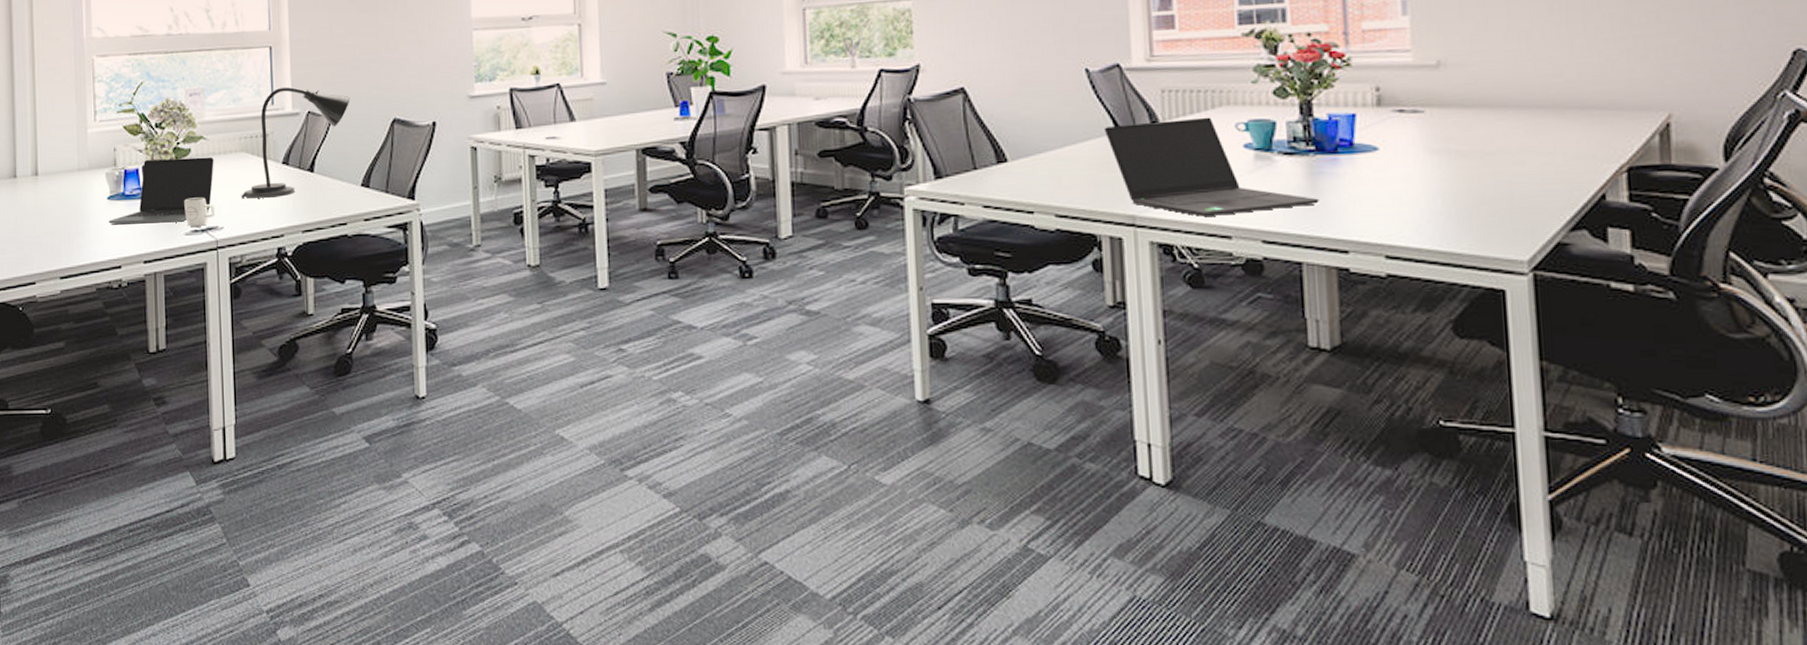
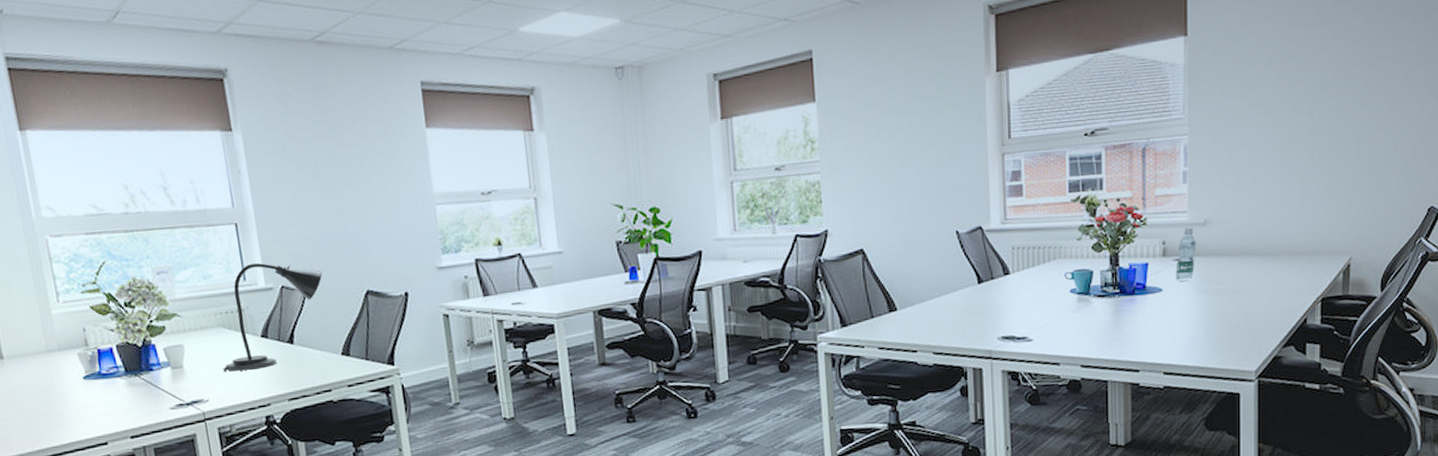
laptop: present [108,157,214,224] -> none [87,333,193,403]
mug: present [184,197,215,227] -> none [165,372,199,401]
laptop: present [1104,117,1319,218] -> none [969,268,1121,349]
bottle: none [1397,69,1427,139] -> present [1176,226,1196,282]

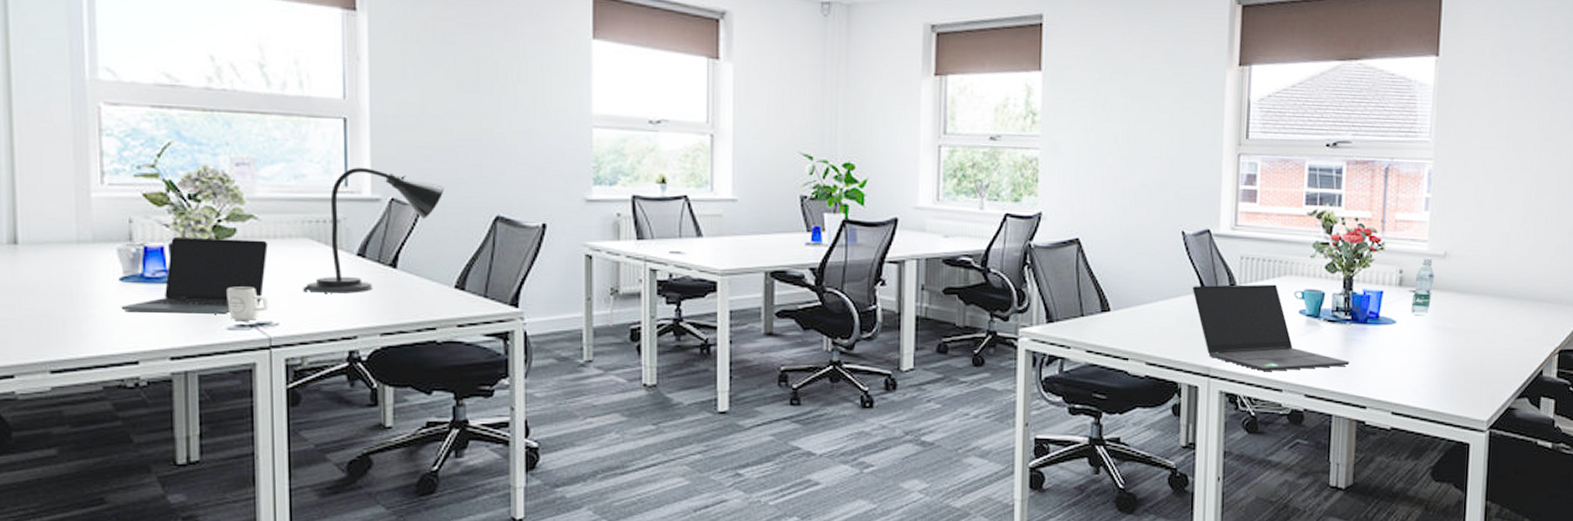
laptop: none [87,333,193,403] -> present [121,236,268,314]
mug: none [165,372,199,401] -> present [226,286,268,320]
laptop: none [969,268,1121,349] -> present [1192,284,1350,372]

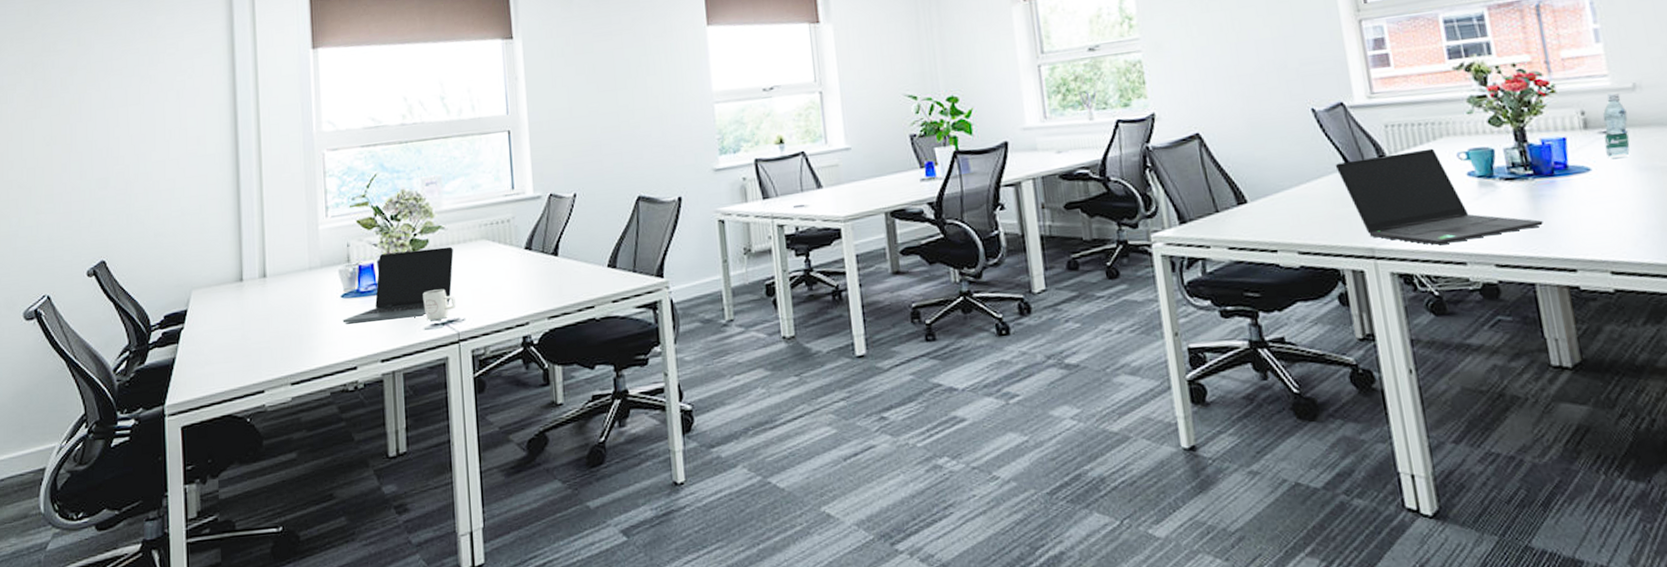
desk lamp: present [303,167,444,293] -> none [483,170,593,288]

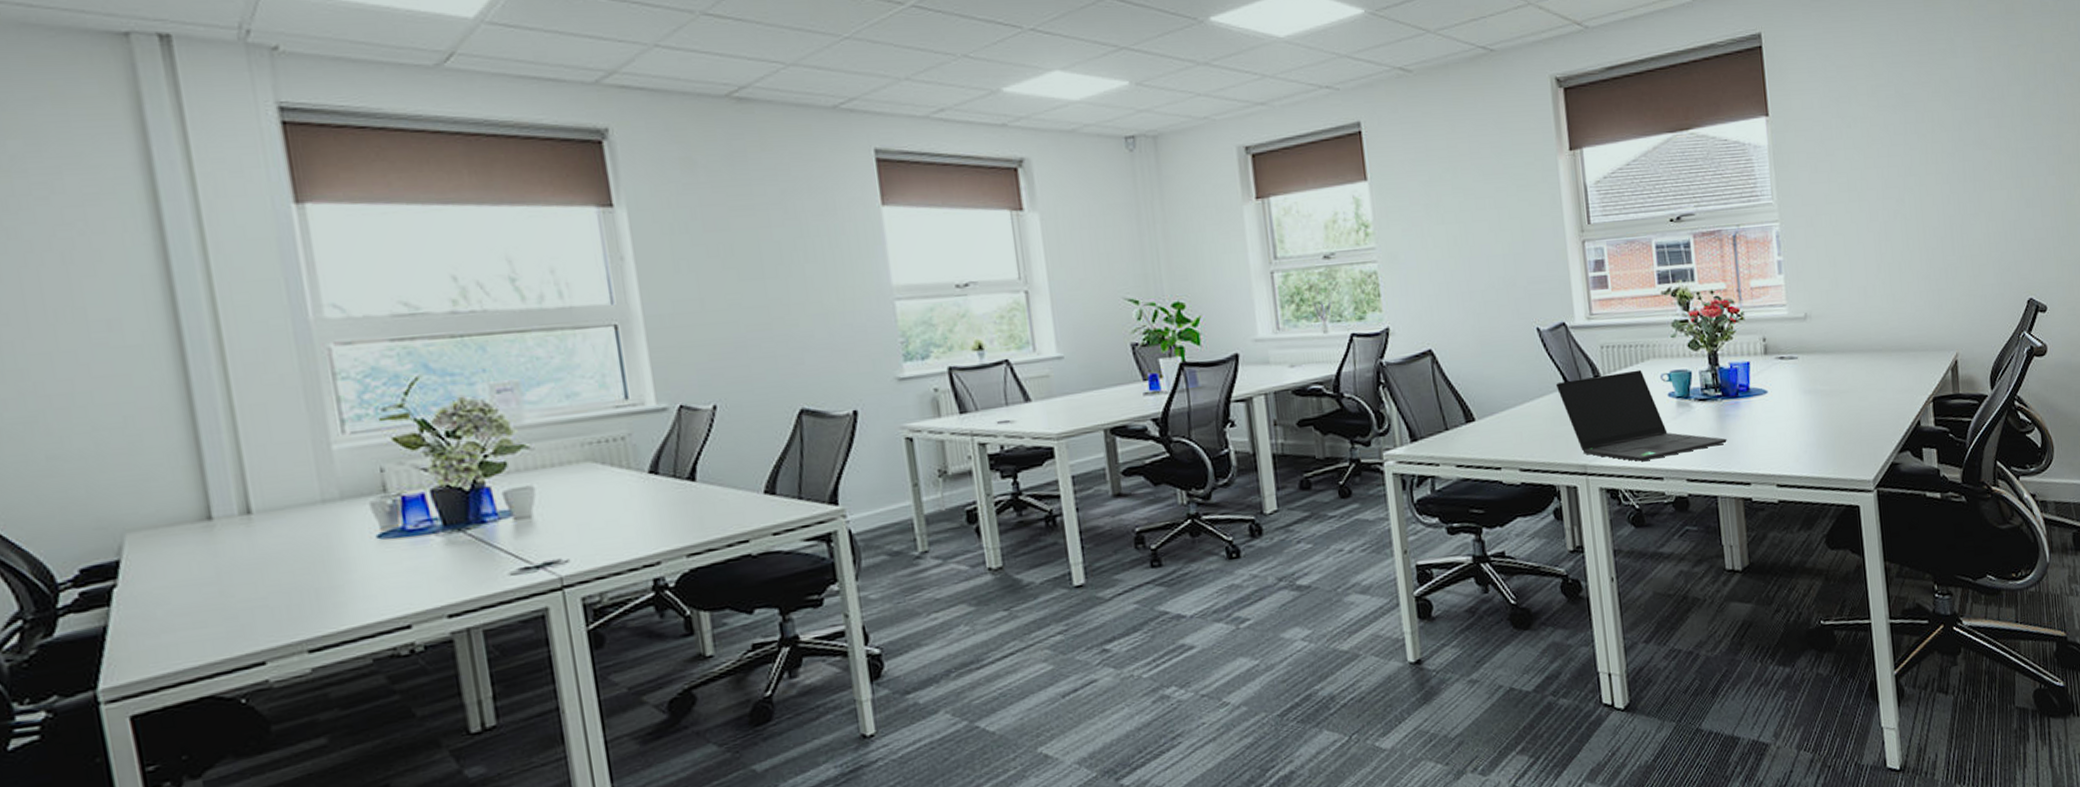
laptop: present [342,246,454,323] -> none [382,470,547,571]
mug: present [423,289,456,321] -> none [504,524,554,564]
bottle: present [1602,92,1630,159] -> none [1779,321,1799,383]

